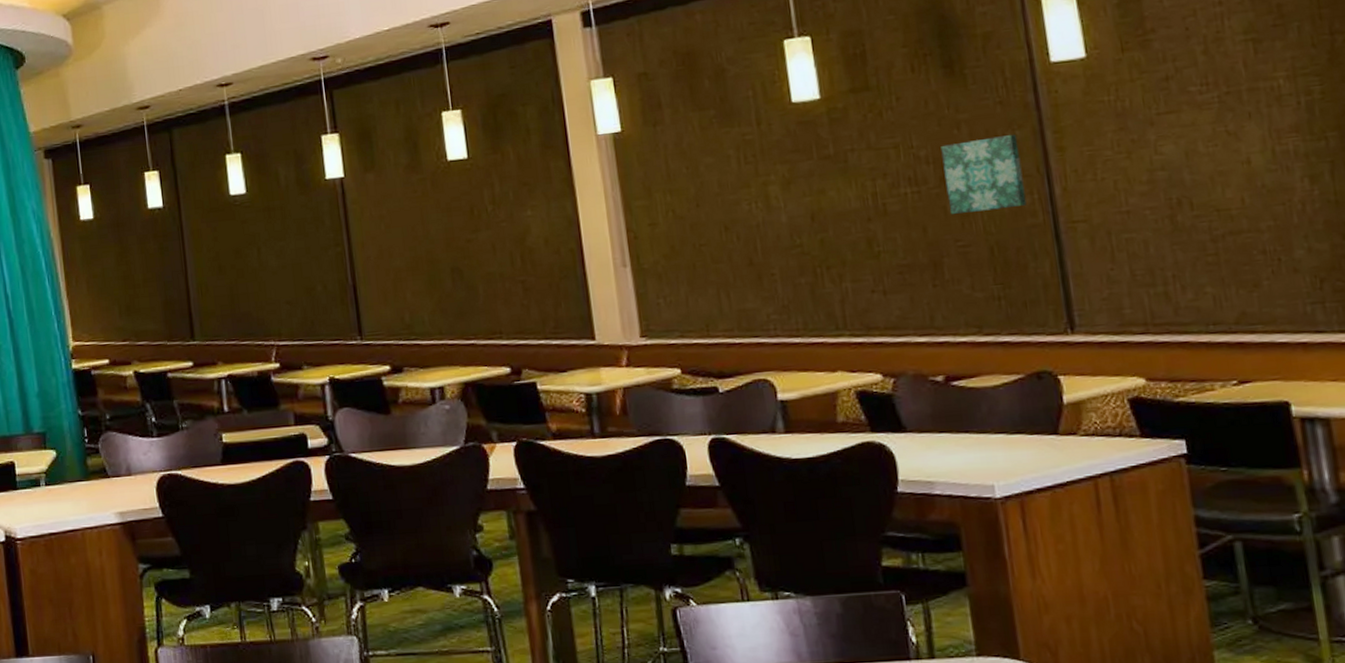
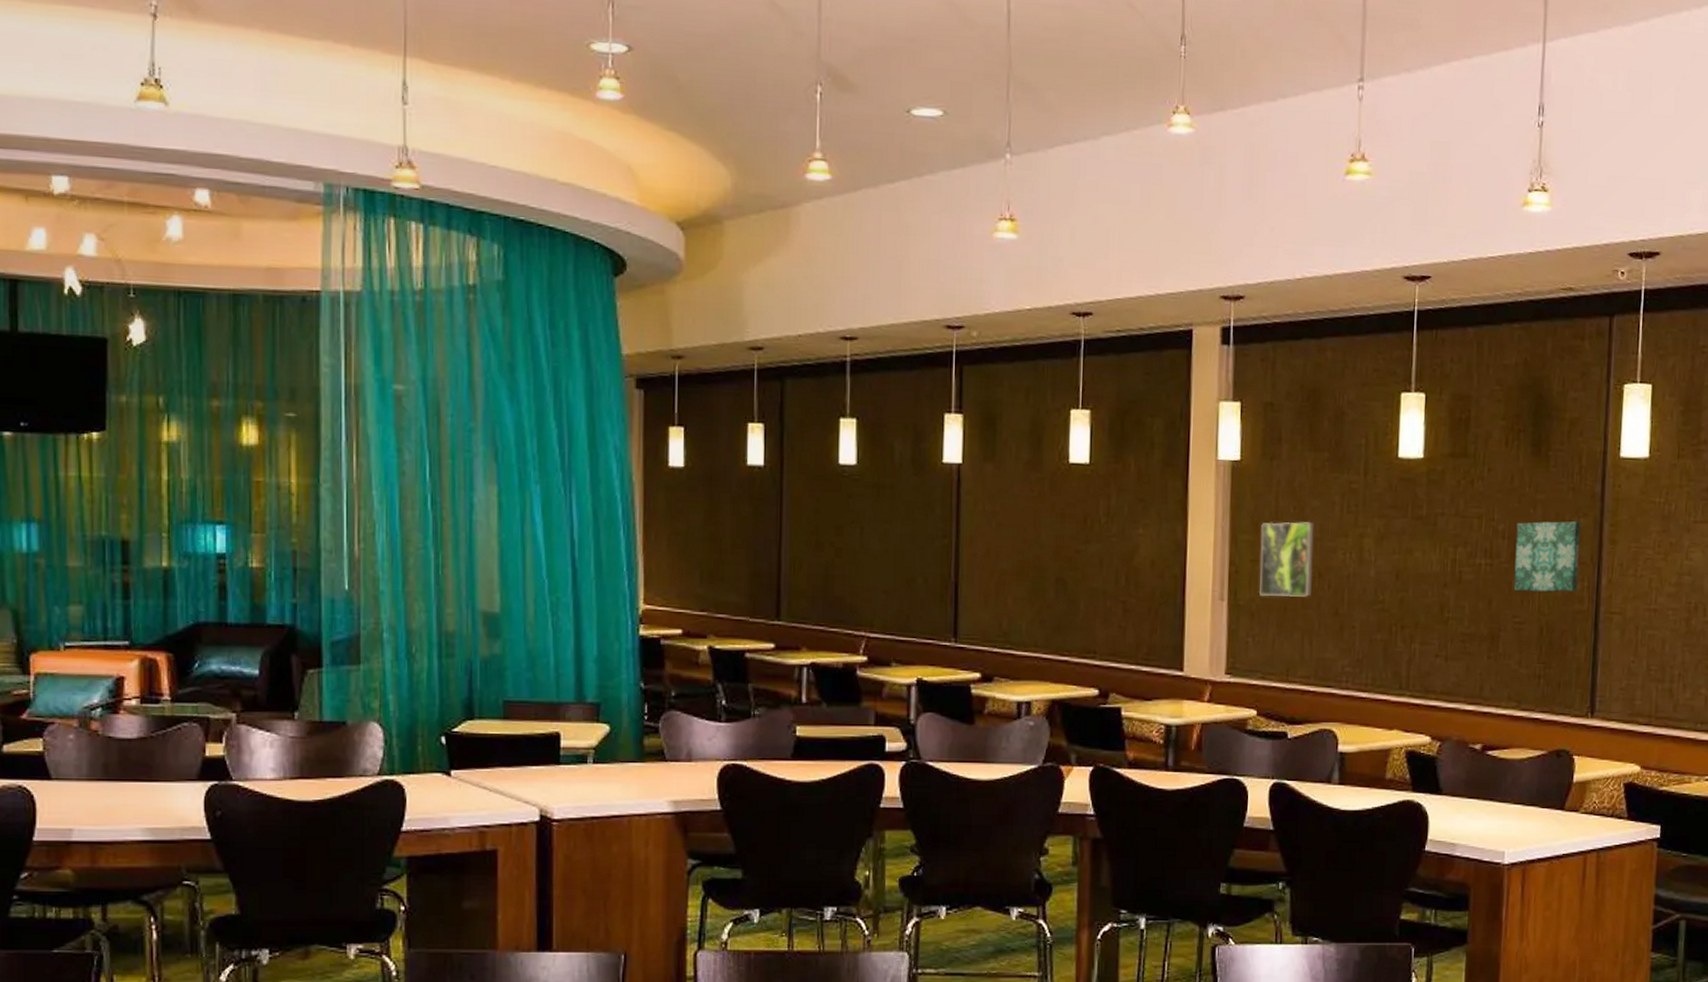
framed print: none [654,179,720,257] -> present [1258,522,1314,597]

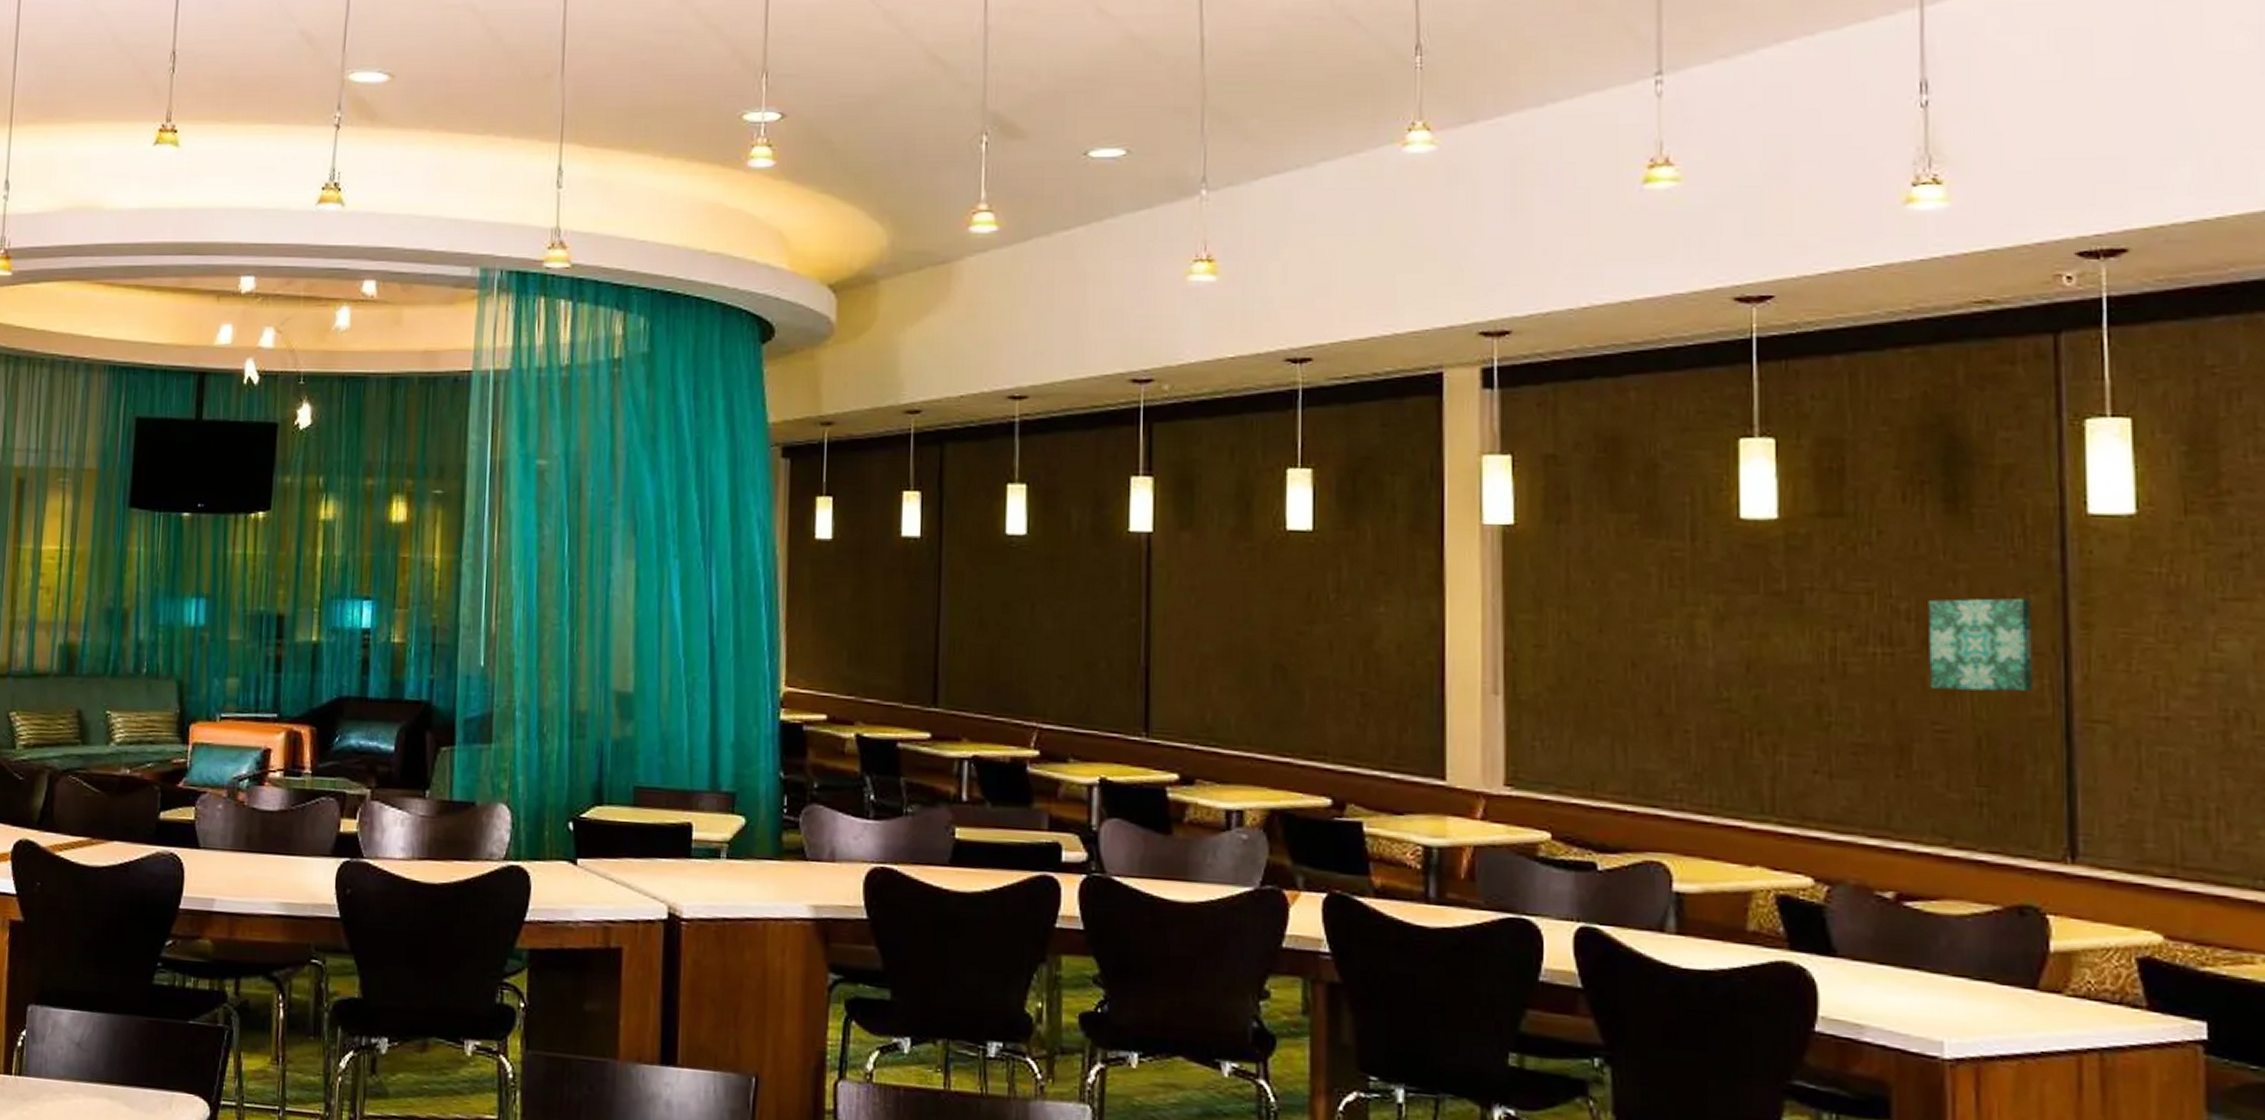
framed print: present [1258,522,1314,597] -> none [1546,599,1624,692]

